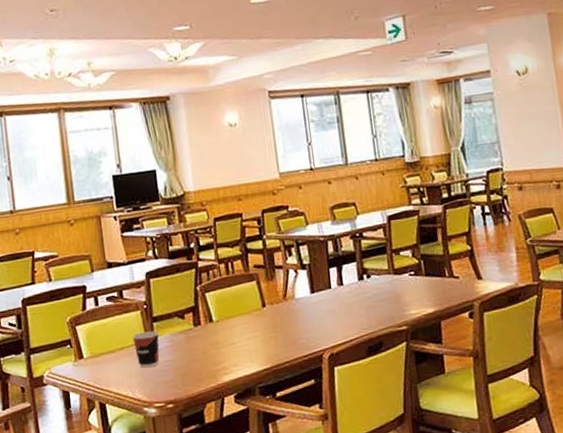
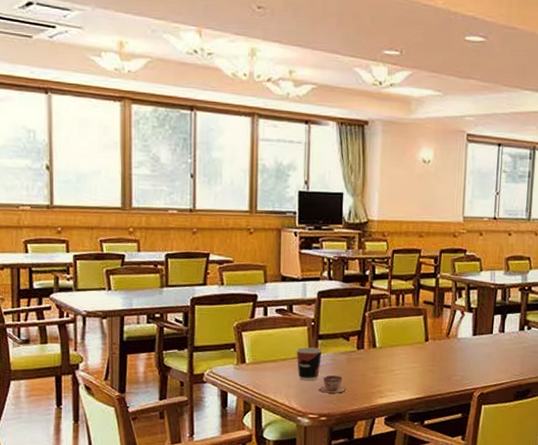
teacup: none [161,357,189,378] -> present [319,375,346,394]

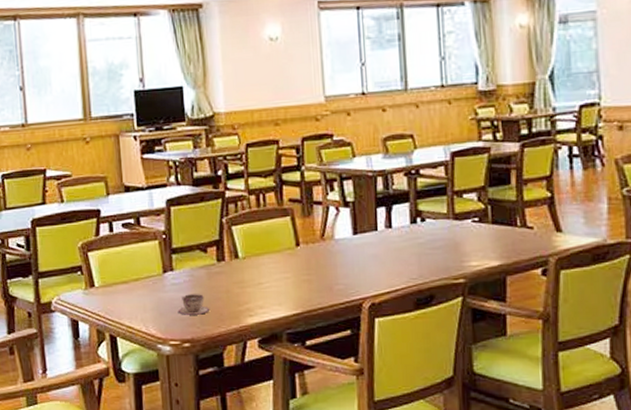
cup: present [296,347,323,381] -> none [148,263,178,303]

